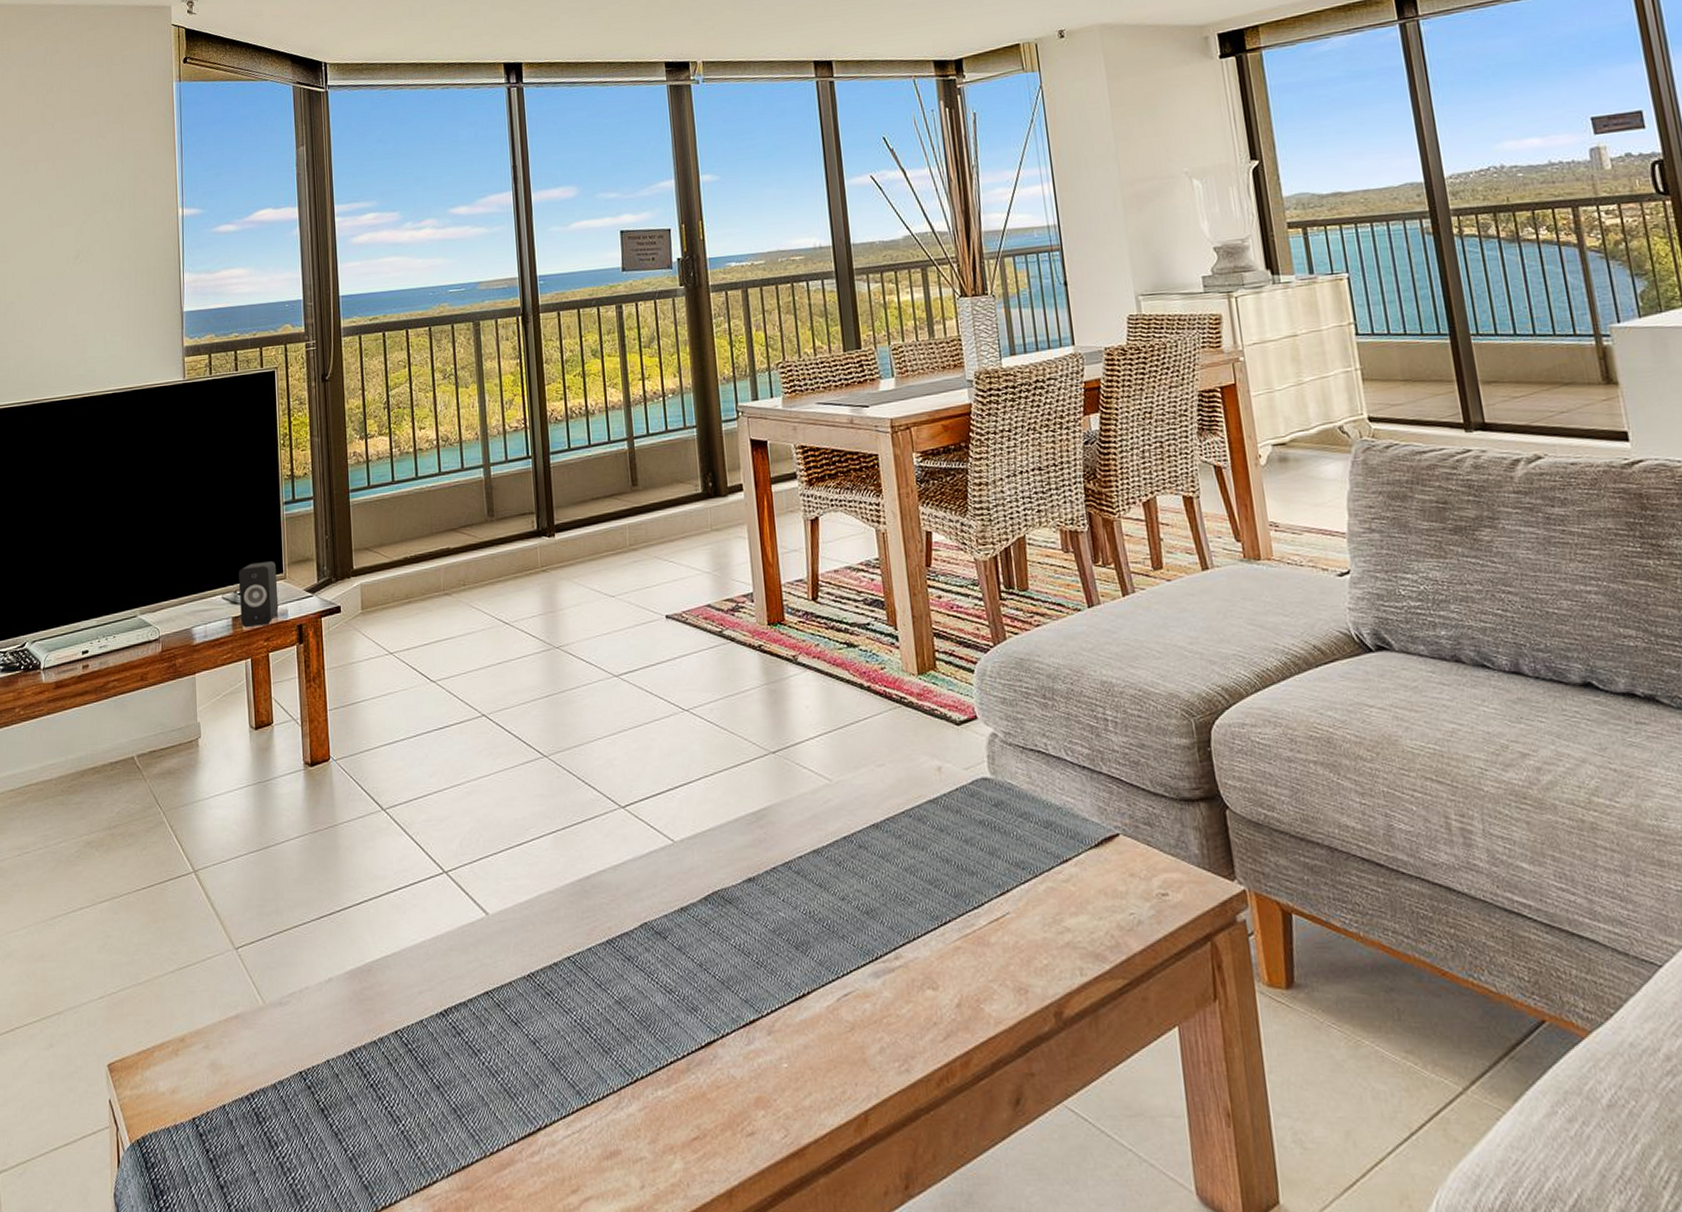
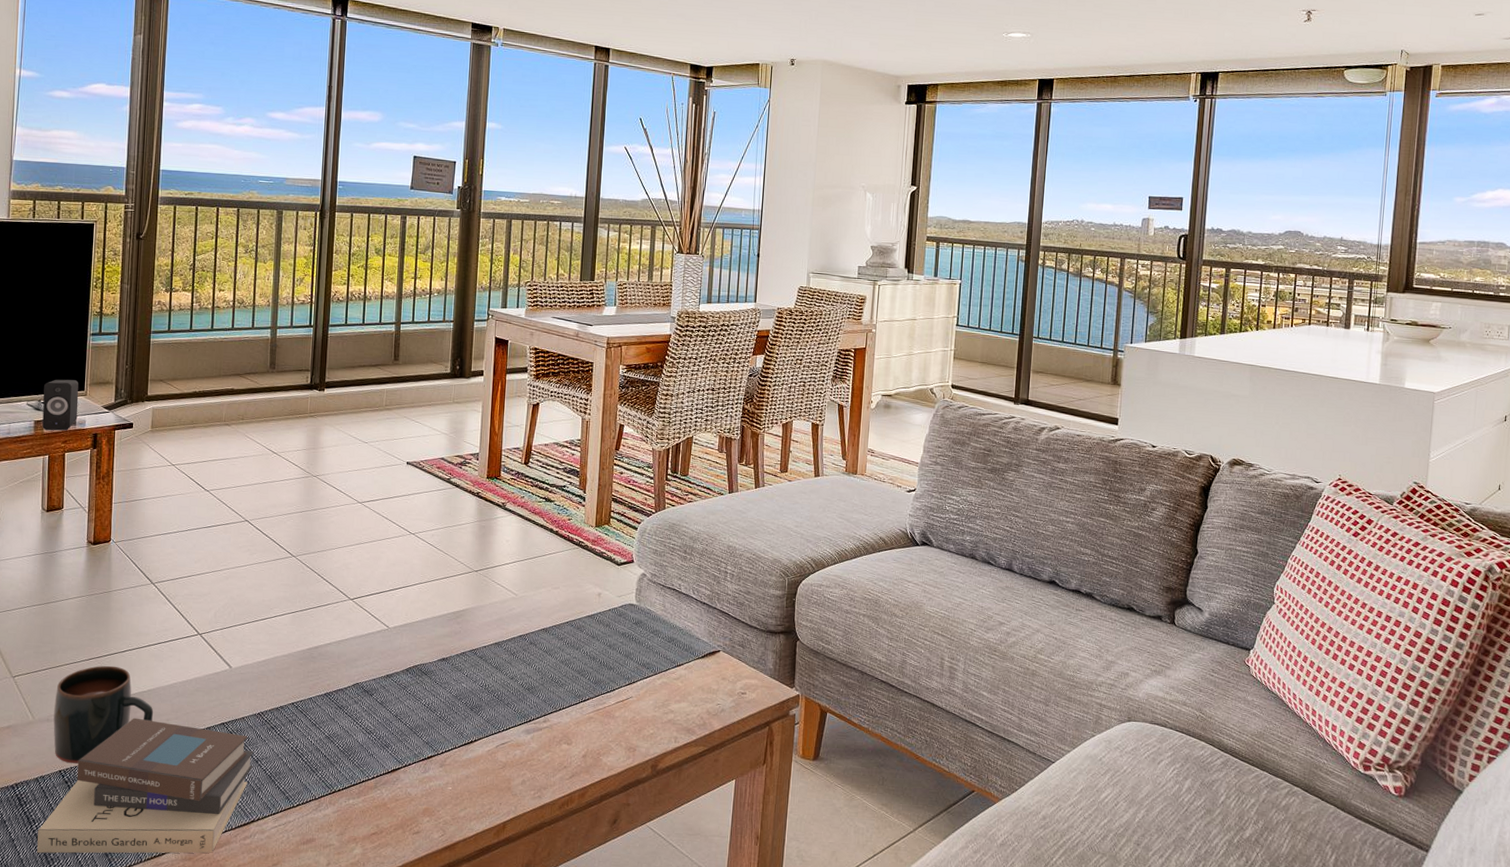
books: none [282,992,530,1190] -> present [37,718,254,854]
mug: none [286,924,403,1062] -> present [53,665,154,764]

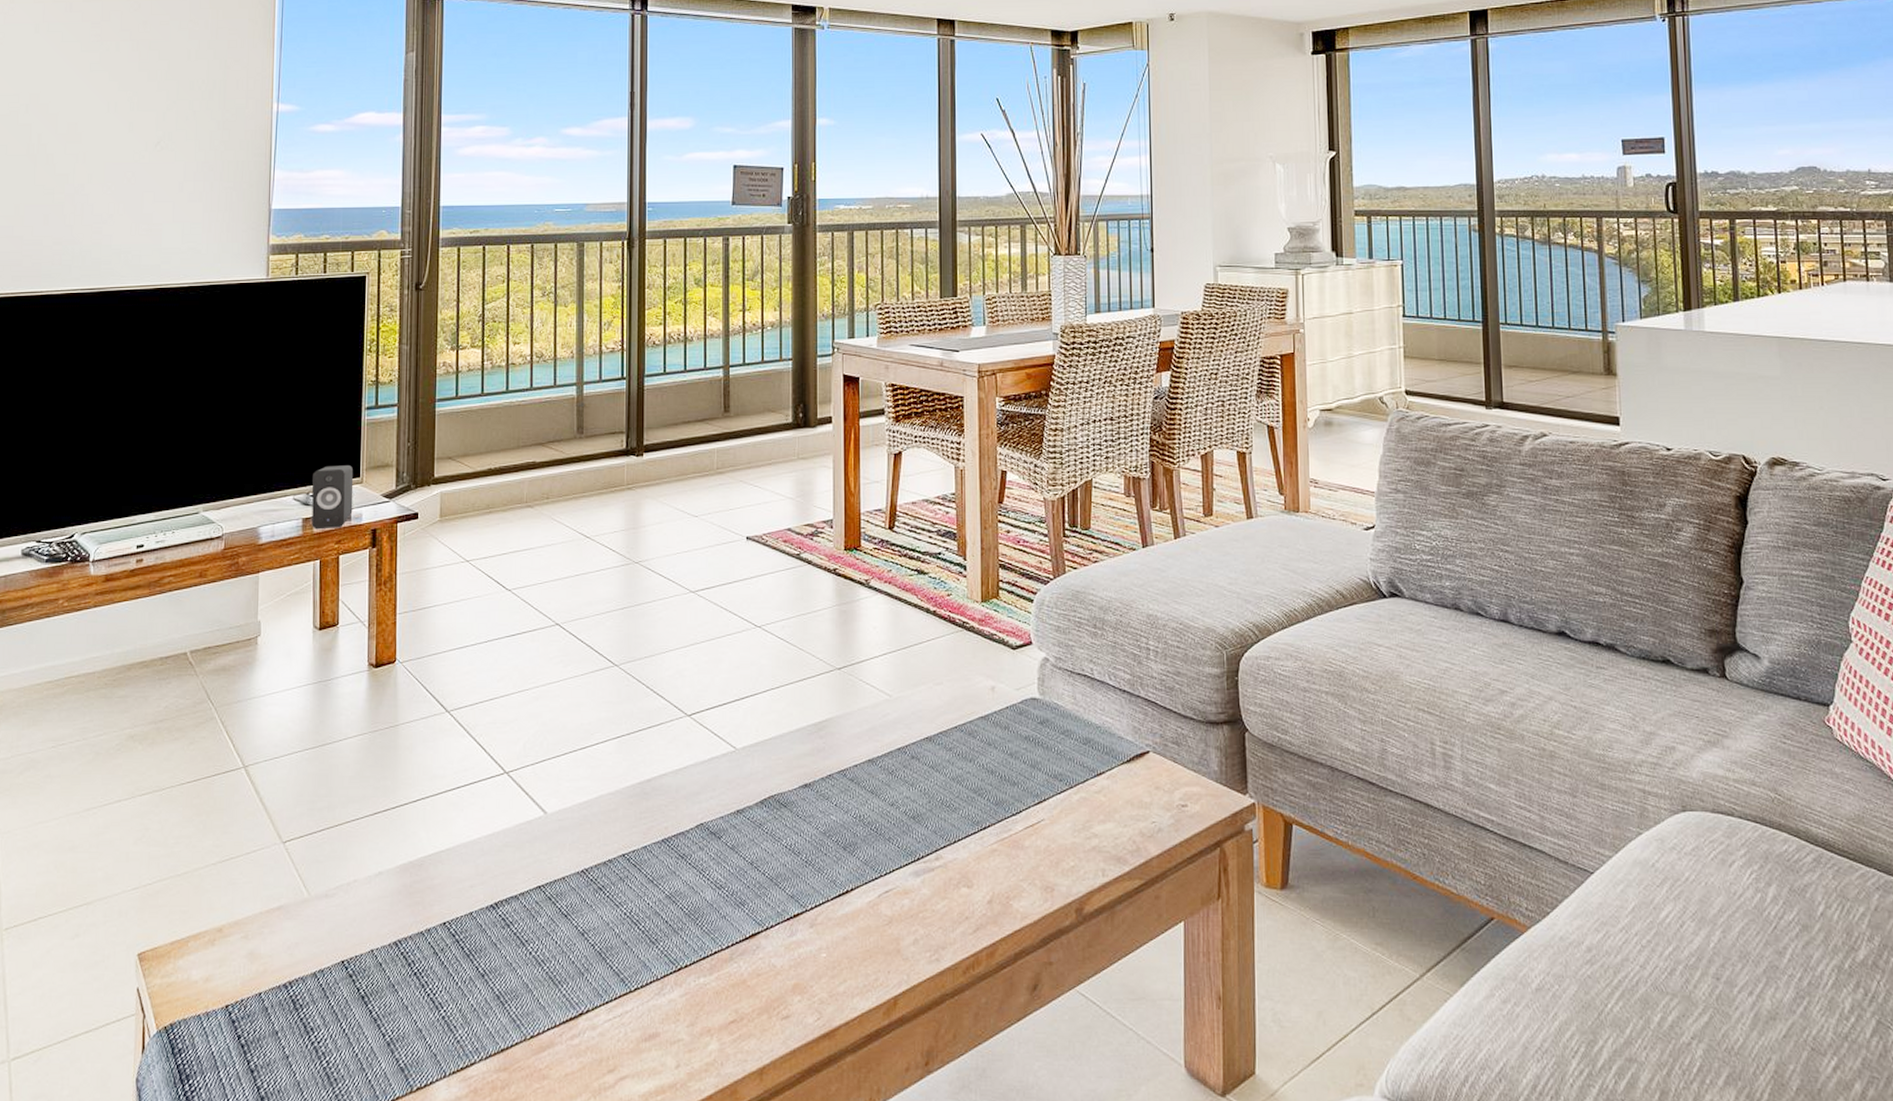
books: present [37,718,254,854] -> none [317,886,578,1073]
mug: present [53,665,154,764] -> none [333,820,454,951]

